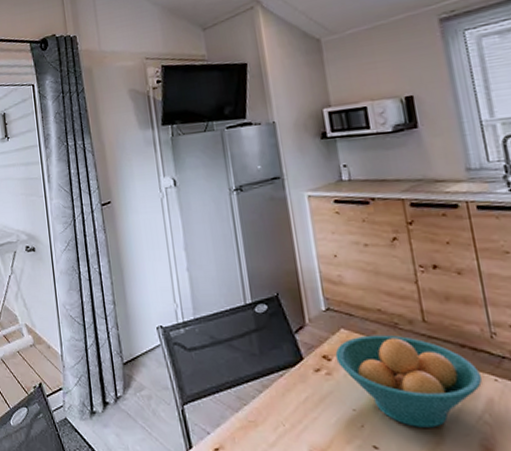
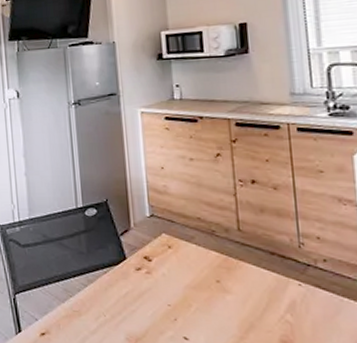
fruit bowl: present [335,335,483,428] -> none [155,240,288,324]

